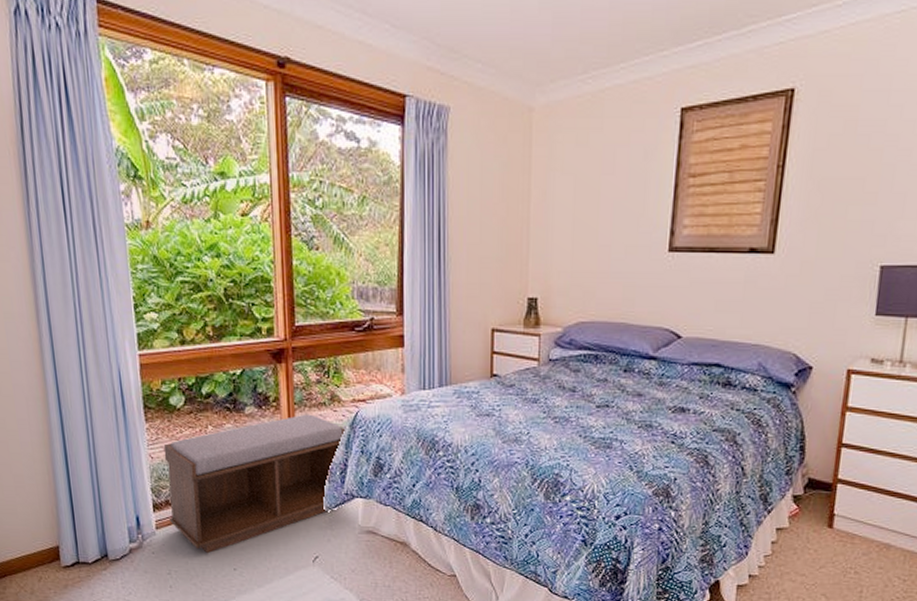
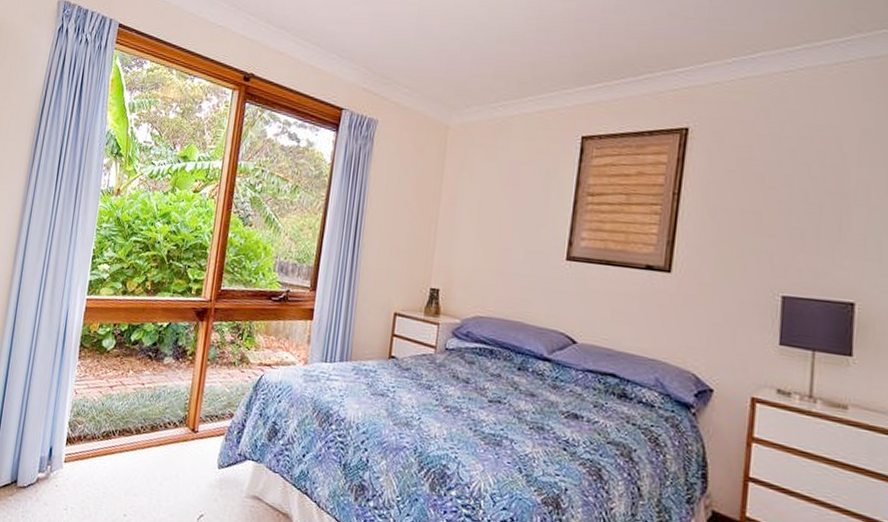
bench: present [163,414,345,553] -> none [77,370,248,495]

